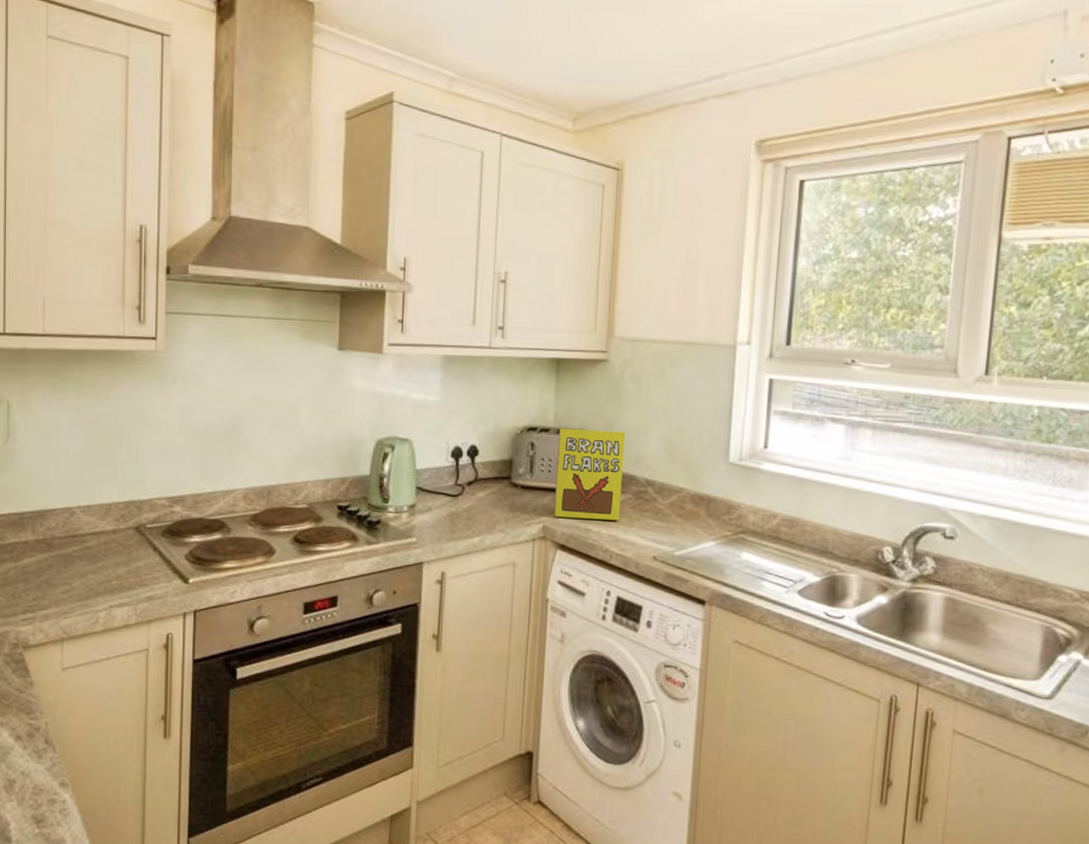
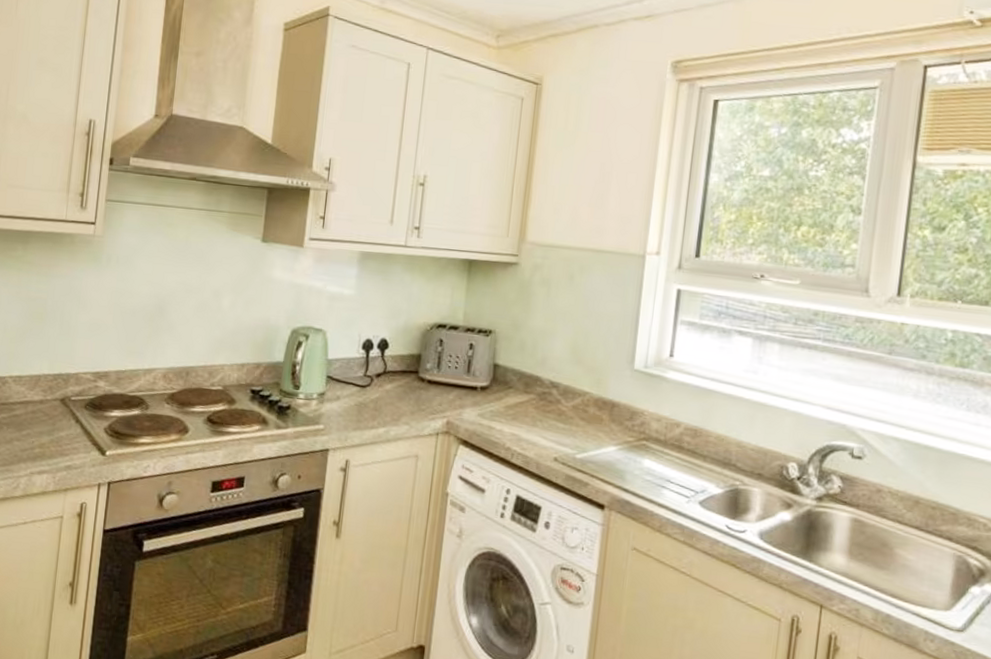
cereal box: present [554,428,625,521] -> none [458,326,532,420]

